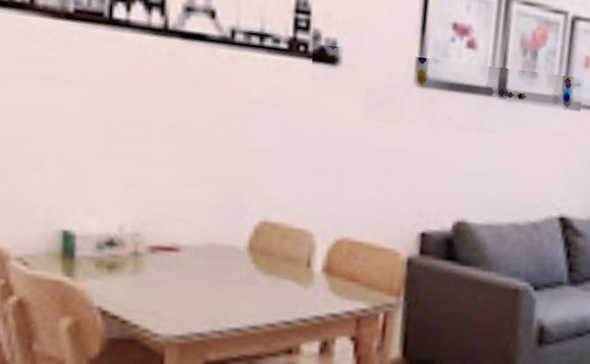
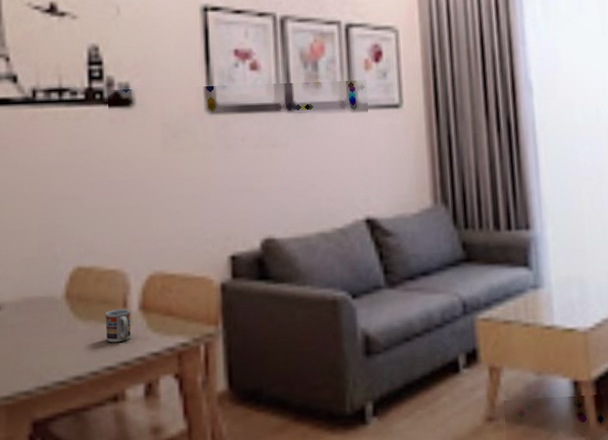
cup: none [286,267,313,300] -> present [105,308,132,343]

